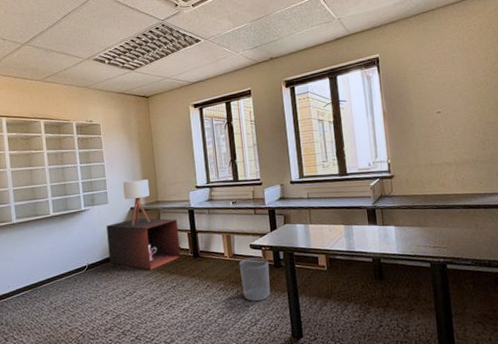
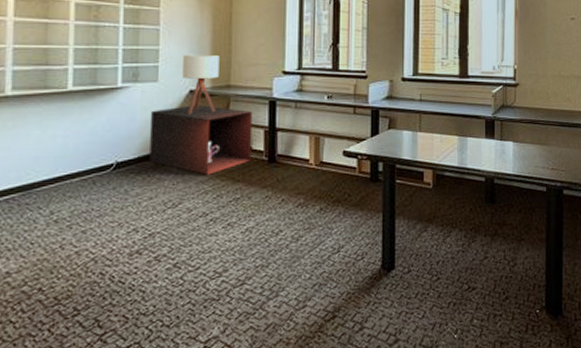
waste bin: present [239,257,271,301] -> none [327,167,364,222]

